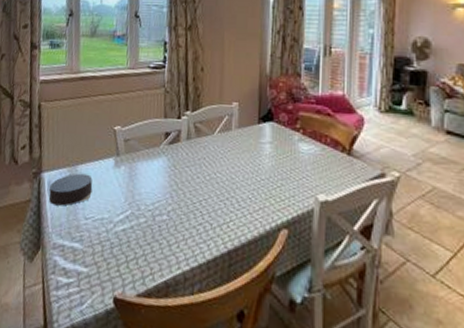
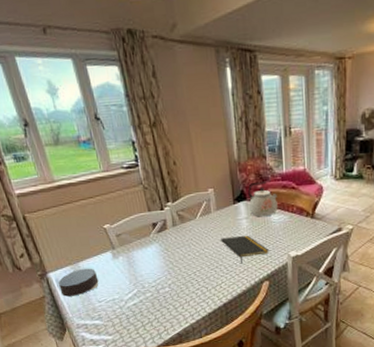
notepad: none [236,162,292,200] -> present [220,235,269,264]
kettle: none [274,101,309,145] -> present [247,181,278,217]

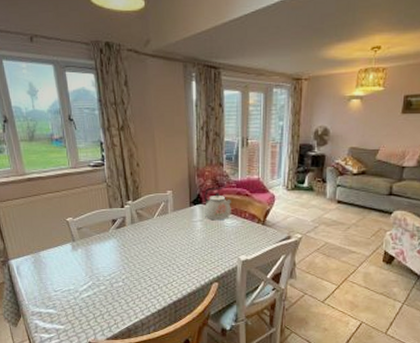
candle: present [58,268,99,297] -> none [19,258,57,284]
notepad: present [220,235,269,264] -> none [174,237,220,264]

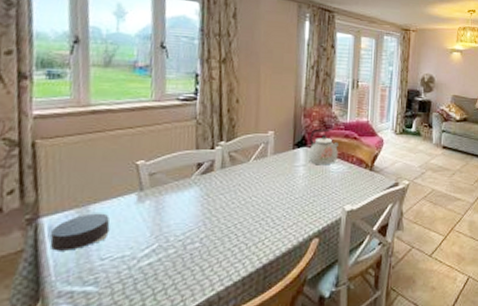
candle: none [19,258,57,284] -> present [50,213,110,251]

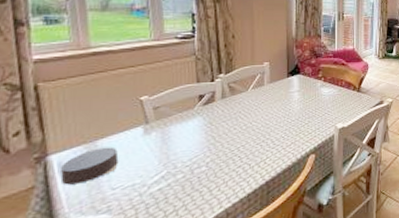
kettle: present [308,128,339,166] -> none [301,57,328,90]

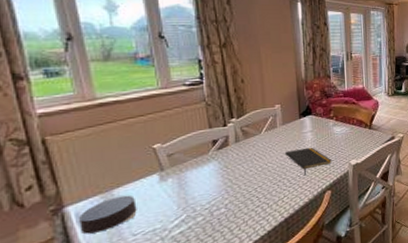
notepad: none [270,107,317,137] -> present [284,147,332,176]

